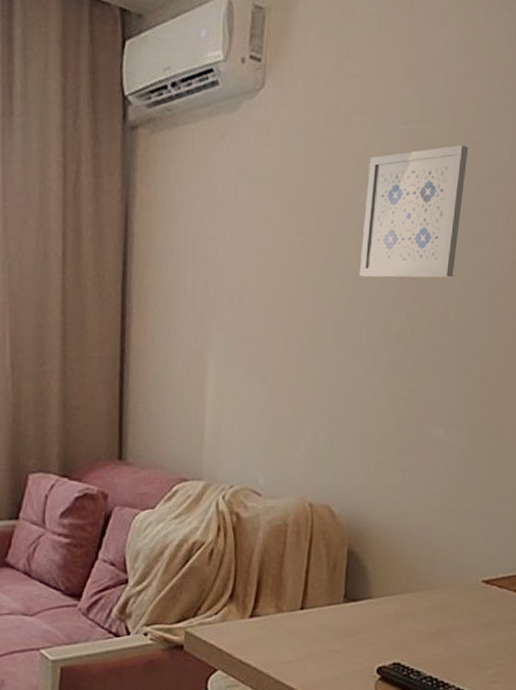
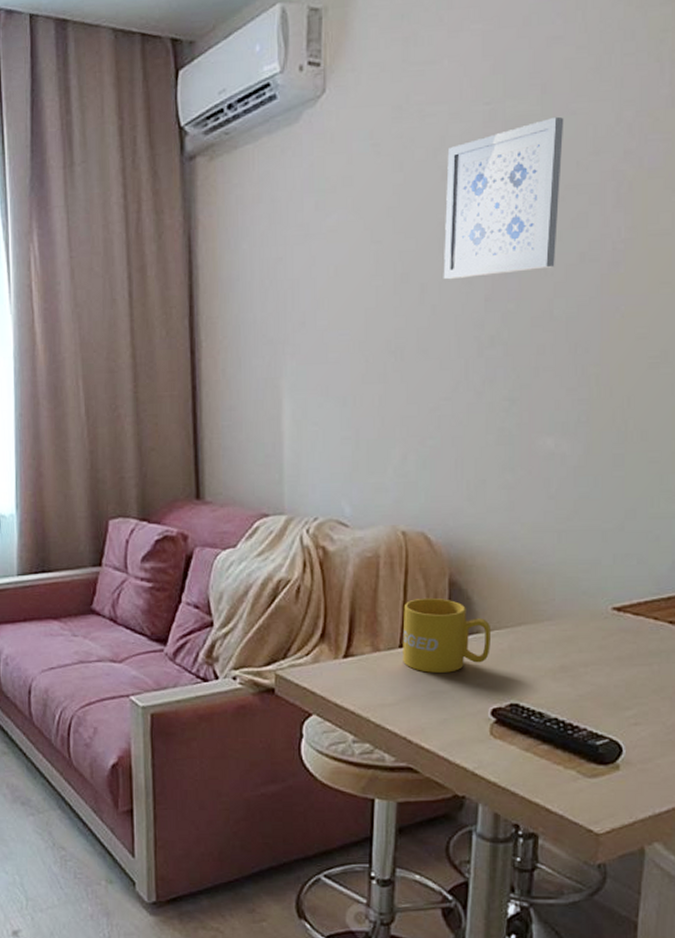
mug: none [303,565,381,634] -> present [402,599,490,673]

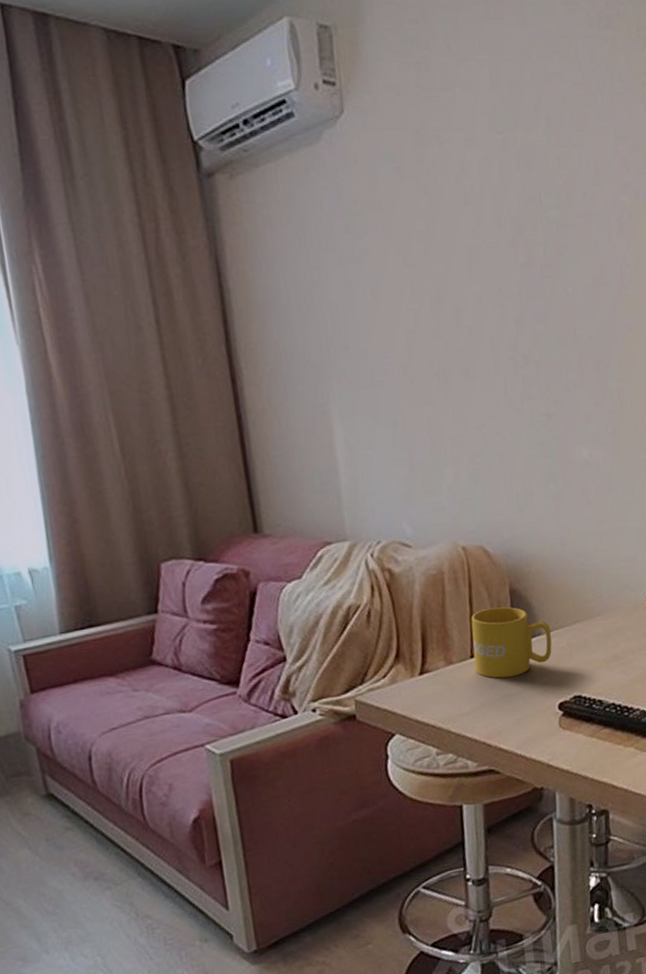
wall art: present [443,116,564,279] -> none [468,148,574,302]

